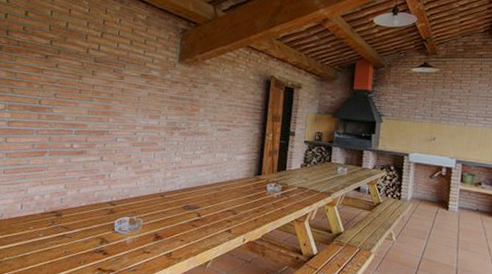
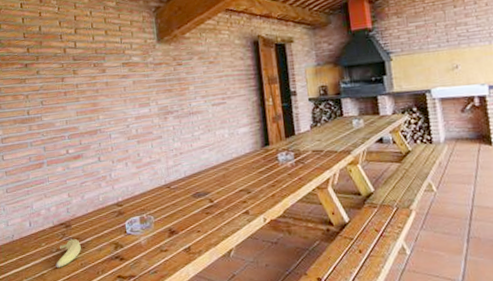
banana: none [39,228,68,252] -> present [55,239,81,267]

